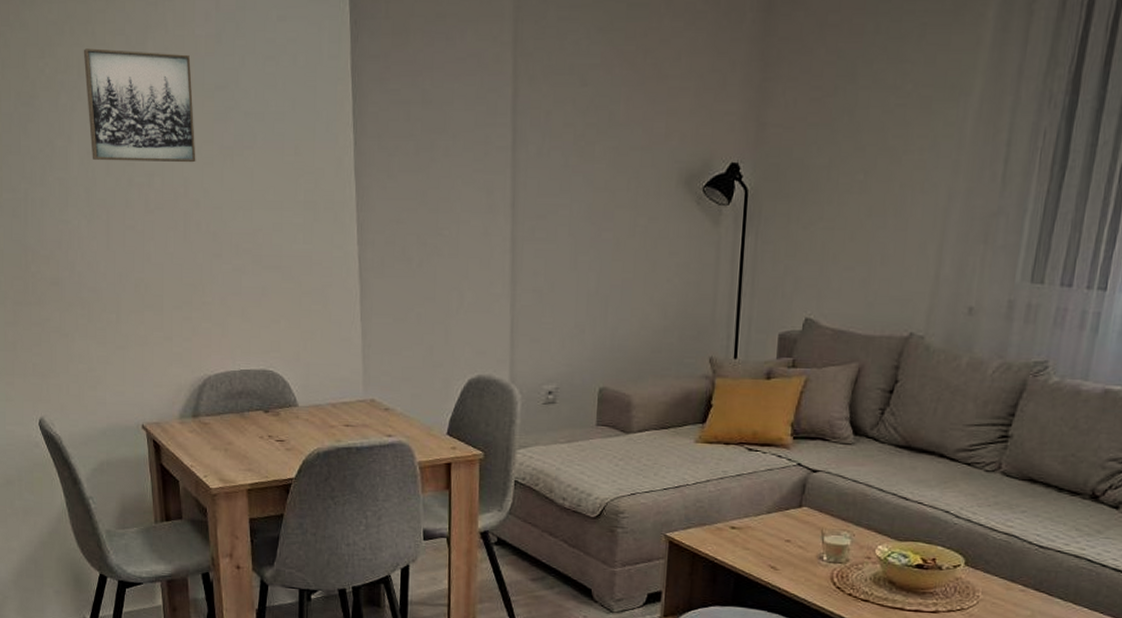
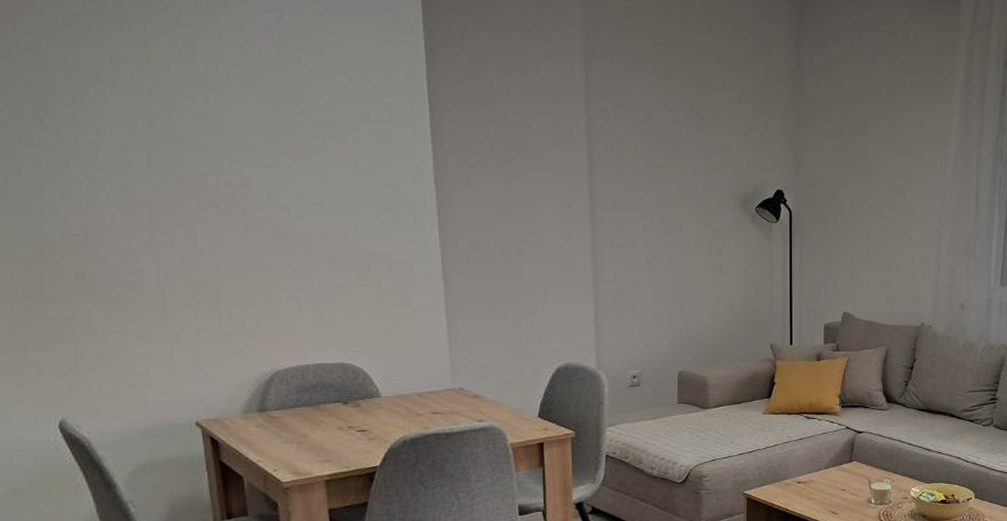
wall art: present [83,48,196,163] -> none [116,45,258,164]

